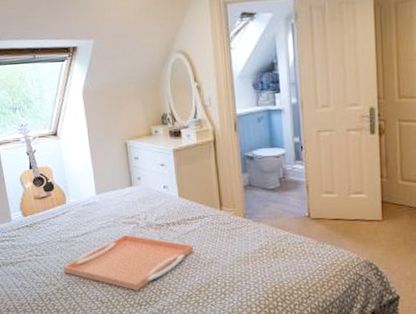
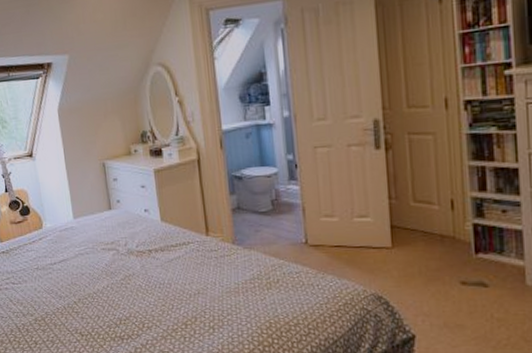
serving tray: present [63,234,194,292] -> none [40,262,179,324]

